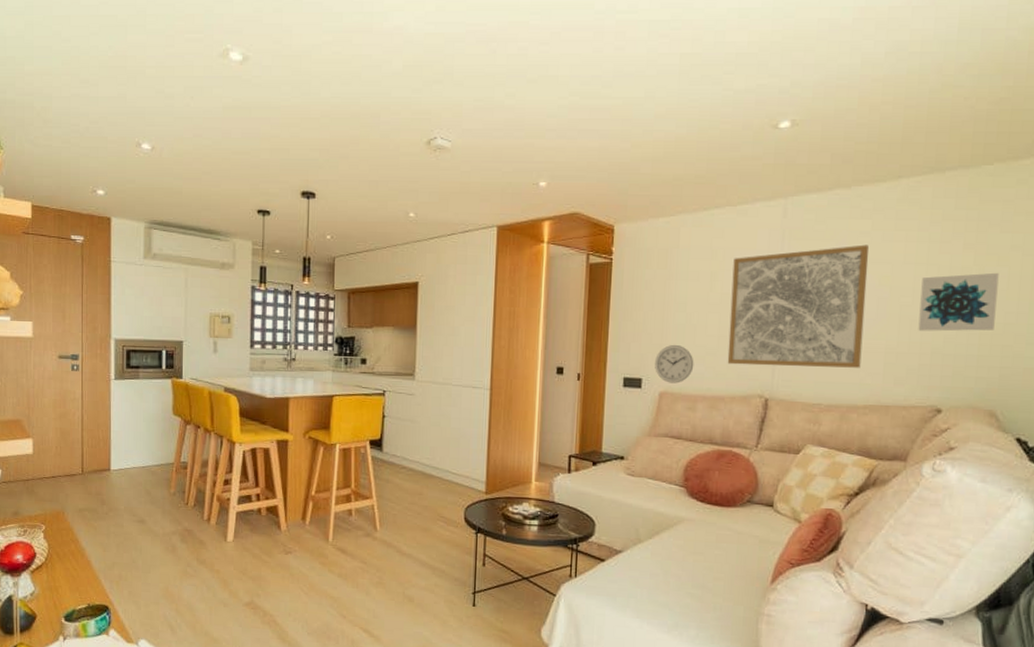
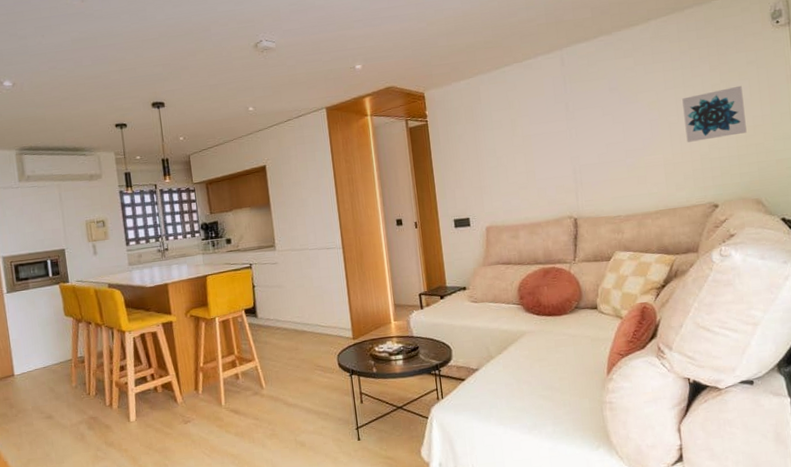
wall clock: present [655,344,694,384] -> none [477,184,511,218]
wall art: present [727,244,869,368] -> none [527,78,647,195]

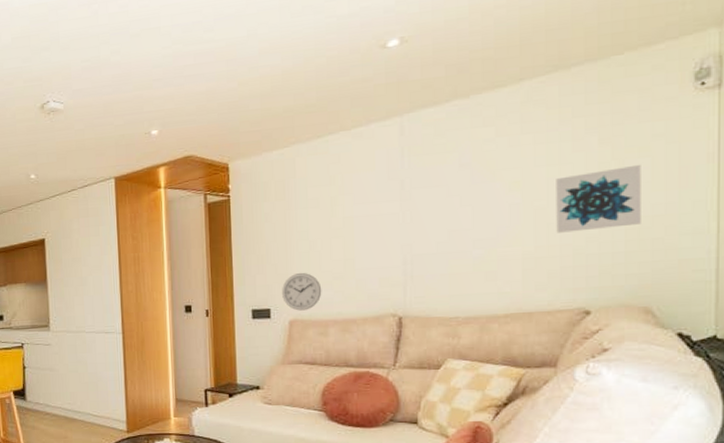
wall clock: none [477,184,511,218] -> present [282,272,322,311]

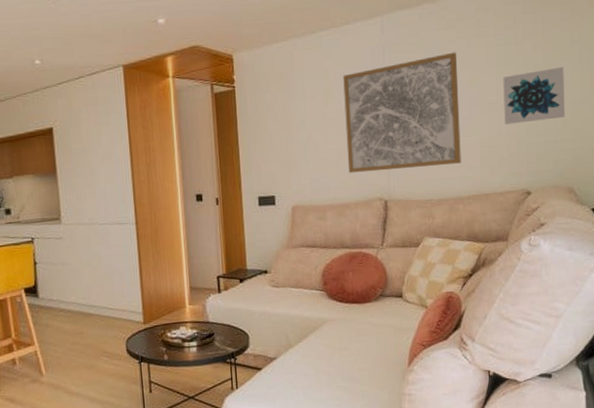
wall clock: present [282,272,322,311] -> none [285,160,320,197]
wall art: none [353,152,497,287] -> present [343,52,461,174]

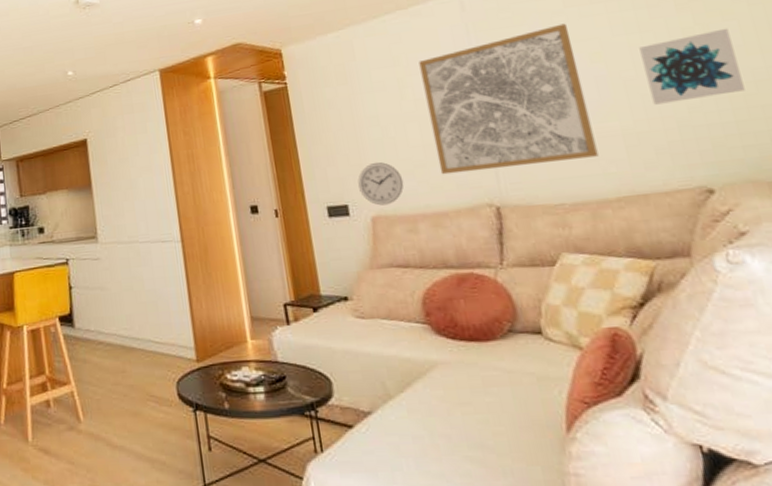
wall clock: none [285,160,320,197] -> present [357,162,404,206]

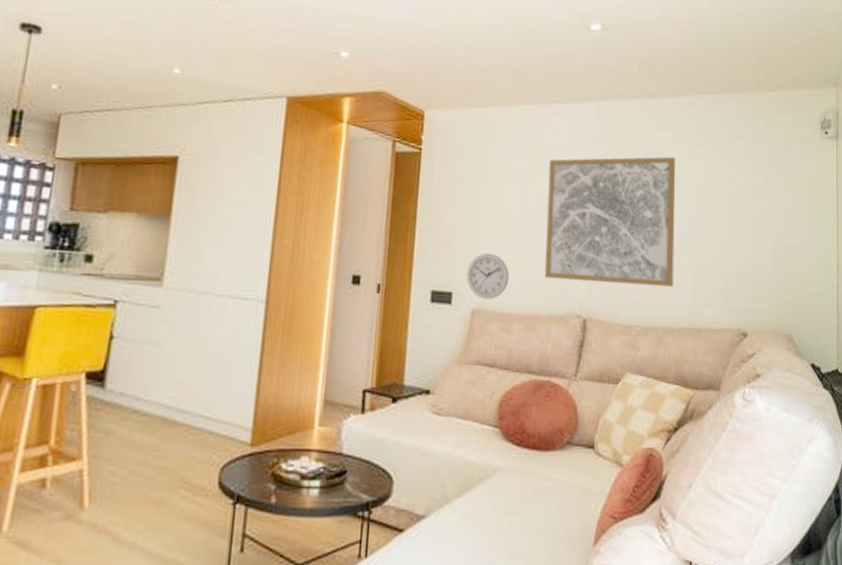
wall art: present [639,28,745,105] -> none [722,194,785,252]

